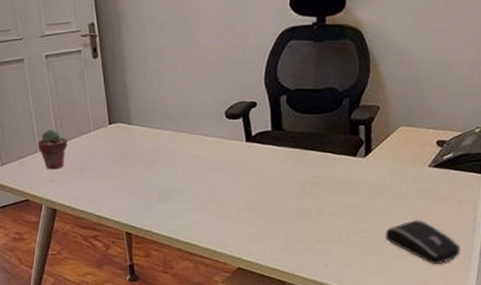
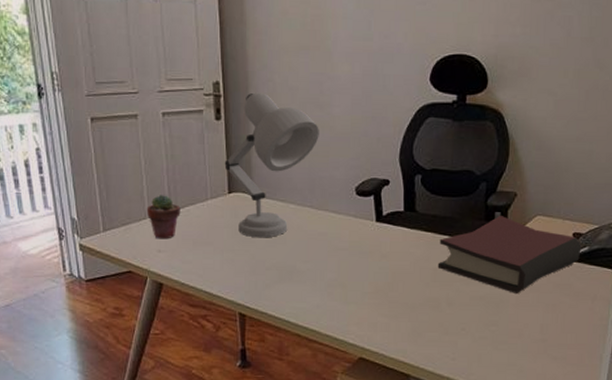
desk lamp: none [103,30,188,164] -> present [224,92,319,238]
hardback book: none [306,128,446,202] -> present [437,215,582,295]
computer mouse: present [385,219,460,265] -> none [516,314,592,363]

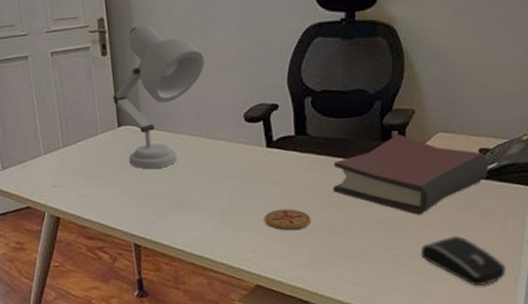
potted succulent: present [146,195,181,239] -> none [41,132,73,175]
coaster: none [370,283,415,305] -> present [264,209,311,231]
computer mouse: none [516,314,592,363] -> present [420,235,506,287]

